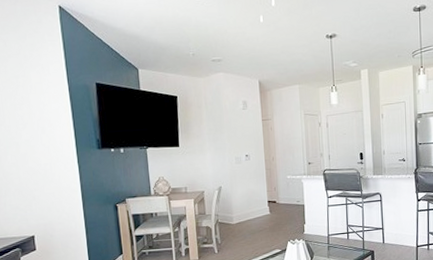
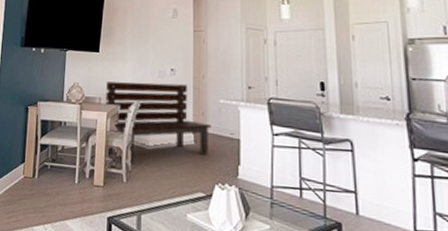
bench: none [190,167,282,237] -> present [106,82,211,162]

